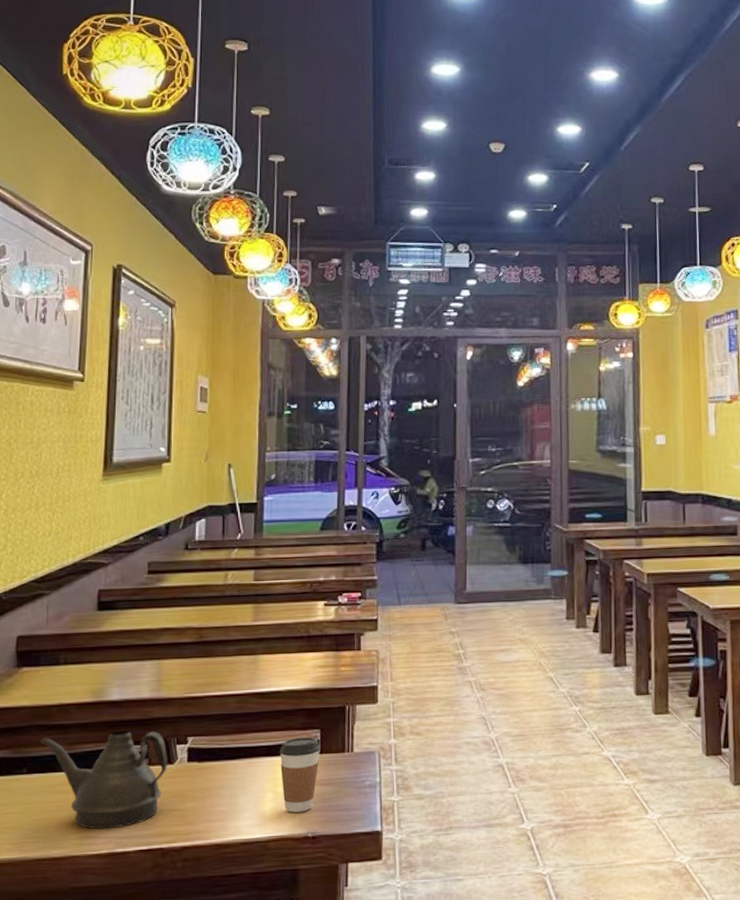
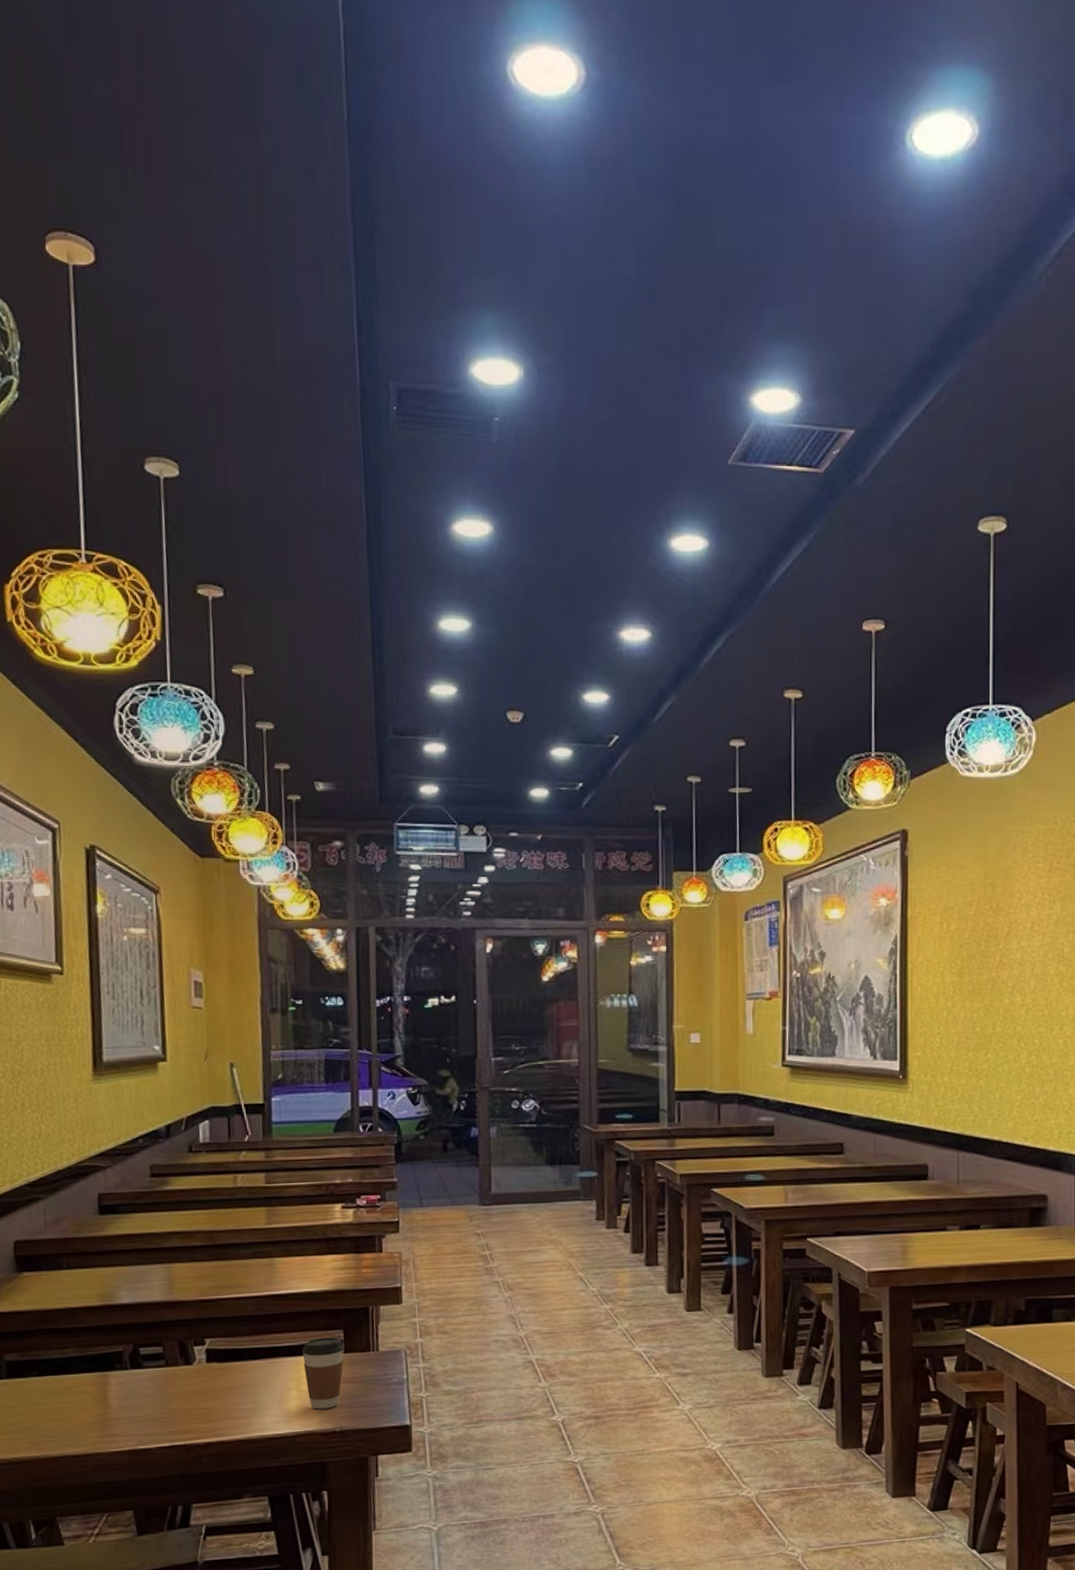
teapot: present [41,730,167,830] -> none [49,1333,186,1428]

